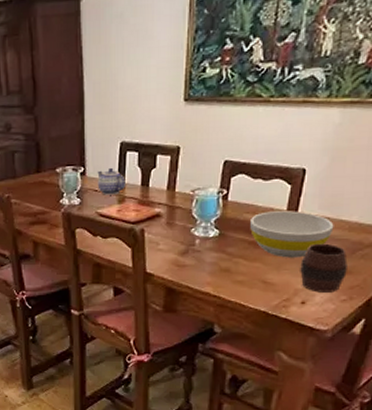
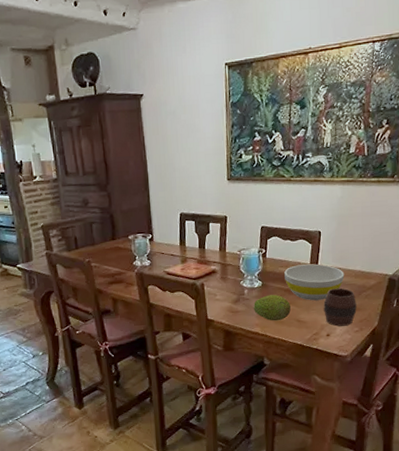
teapot: present [97,167,125,195] -> none [163,234,186,257]
fruit: none [205,247,255,280] -> present [253,294,291,321]

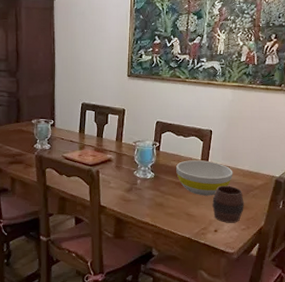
fruit: present [253,294,291,321] -> none [144,187,181,213]

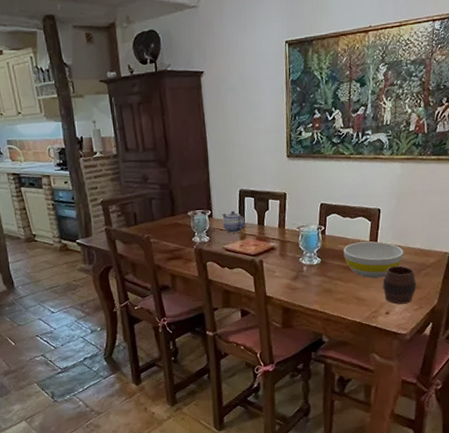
teapot: none [64,121,85,143] -> present [222,210,245,233]

